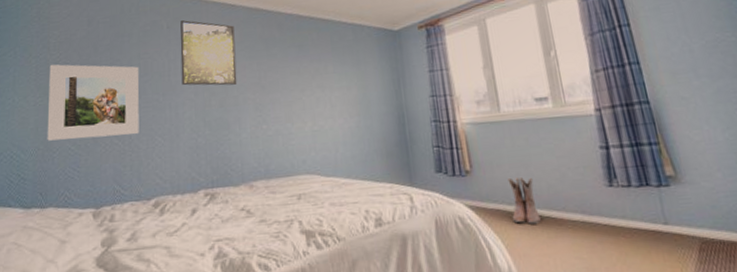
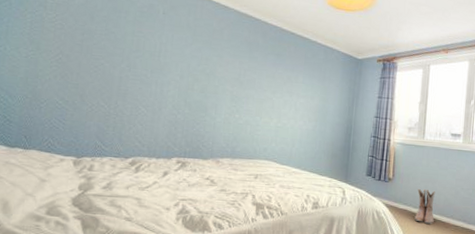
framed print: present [47,64,140,141] -> none [36,22,132,102]
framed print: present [180,20,237,86] -> none [169,10,224,76]

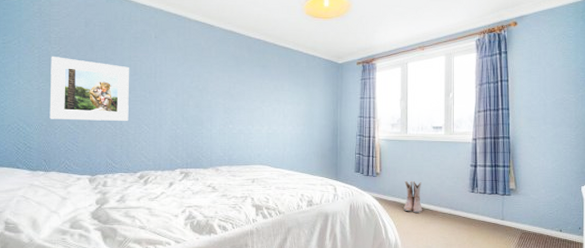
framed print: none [36,22,132,102] -> present [49,56,130,122]

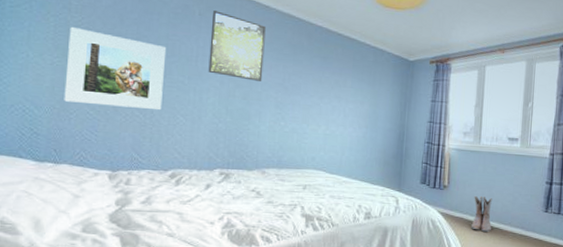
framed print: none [165,33,212,91] -> present [208,11,266,81]

